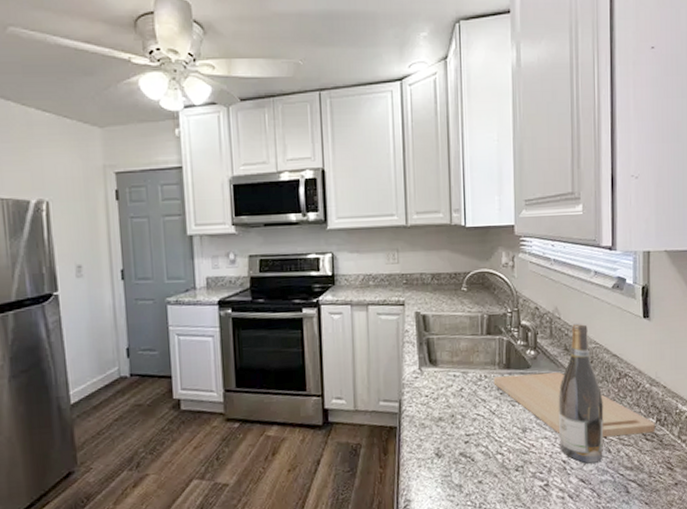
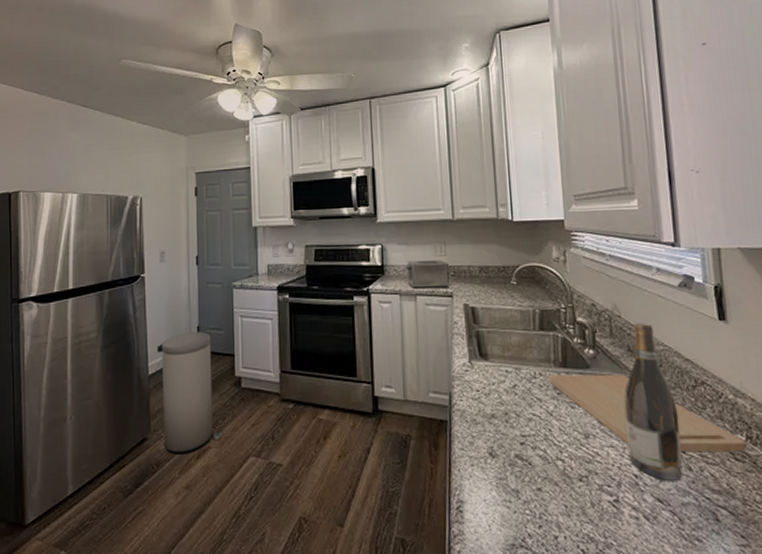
pedal bin: none [78,353,162,486] -> present [157,332,223,455]
toaster: none [358,267,402,300] -> present [406,259,450,290]

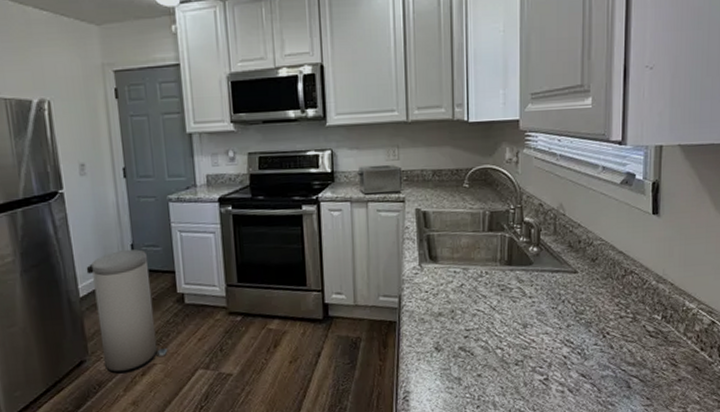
cutting board: present [549,374,746,453] -> none [494,268,660,334]
wine bottle: present [624,323,683,481] -> none [561,219,607,359]

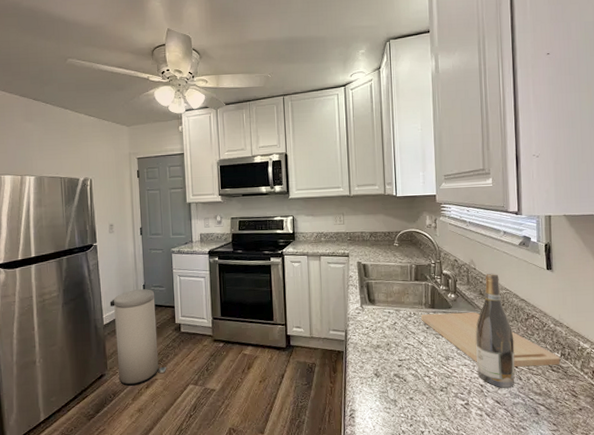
toaster: present [357,164,402,196] -> none [312,227,346,252]
cutting board: none [494,268,660,334] -> present [421,312,560,367]
wine bottle: none [561,219,607,359] -> present [475,273,516,388]

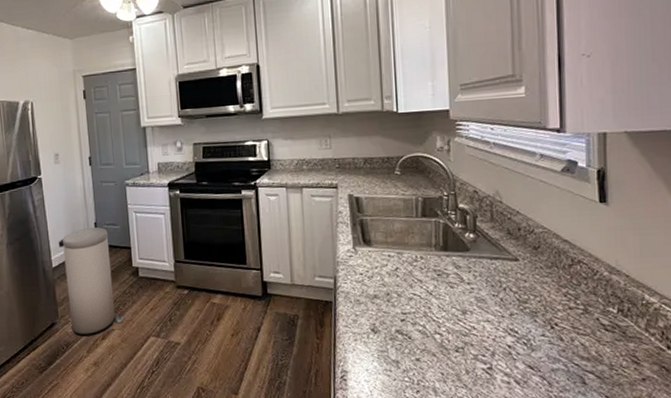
cutting board: present [421,312,560,367] -> none [429,255,616,325]
wine bottle: present [475,273,516,388] -> none [501,207,555,350]

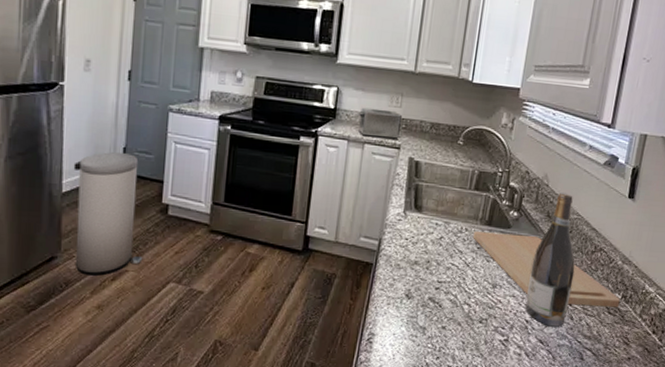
toaster: none [292,152,334,182] -> present [358,107,402,140]
cutting board: none [429,255,616,325] -> present [472,231,620,308]
wine bottle: none [501,207,555,350] -> present [525,192,575,327]

